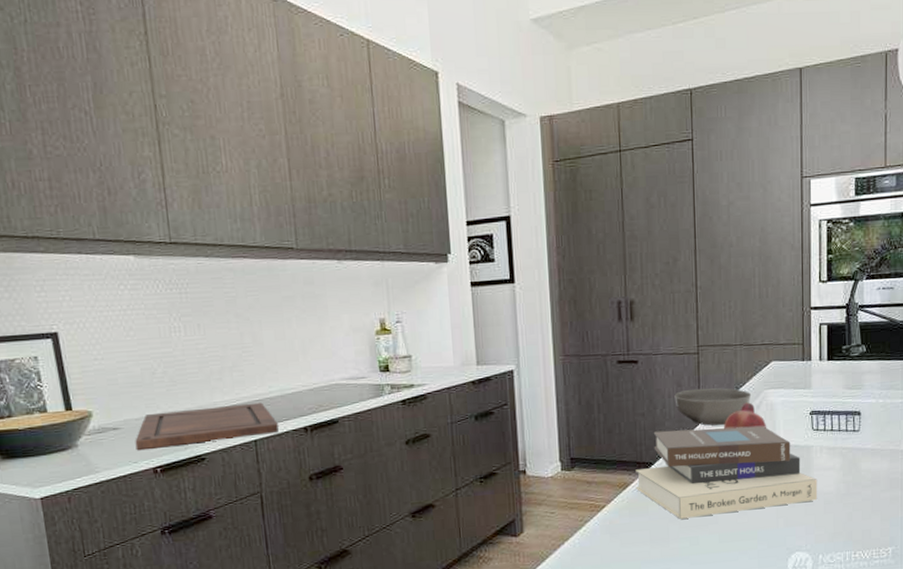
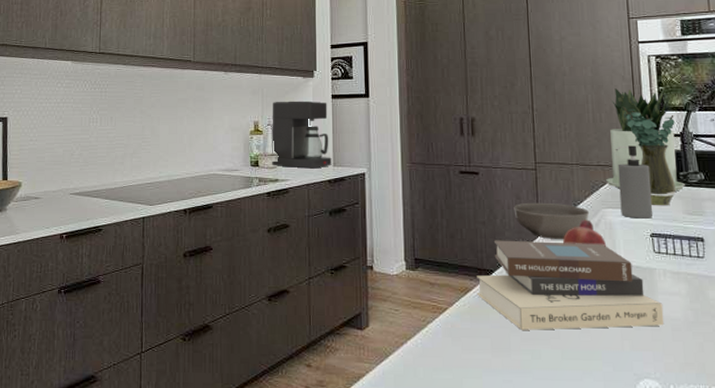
cutting board: present [135,402,279,451] -> none [50,185,163,218]
coffee maker: none [400,291,475,370] -> present [272,102,332,169]
planter: none [768,255,847,367] -> present [605,87,685,190]
soap dispenser: none [780,320,814,397] -> present [615,145,653,219]
vase: none [789,278,842,383] -> present [622,106,676,206]

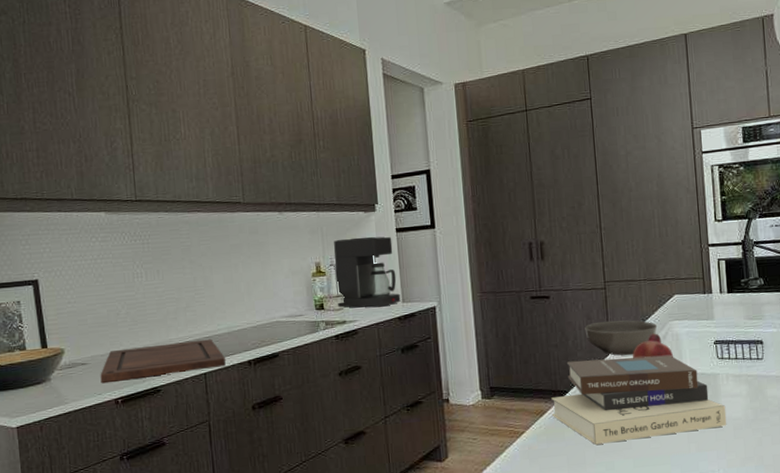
cutting board: none [50,185,163,218] -> present [100,339,226,384]
planter: present [605,87,685,190] -> none [671,196,746,300]
soap dispenser: present [615,145,653,219] -> none [681,257,716,328]
vase: present [622,106,676,206] -> none [687,218,737,314]

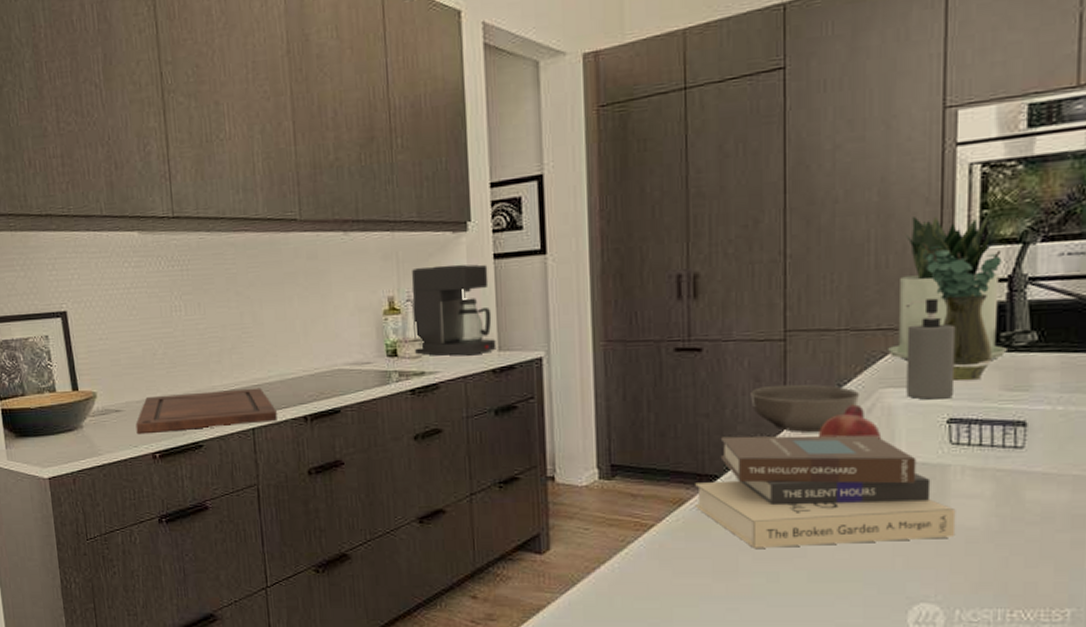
planter: none [671,196,746,300] -> present [886,209,1007,359]
soap dispenser: none [681,257,716,328] -> present [905,298,956,400]
vase: none [687,218,737,314] -> present [921,242,1002,381]

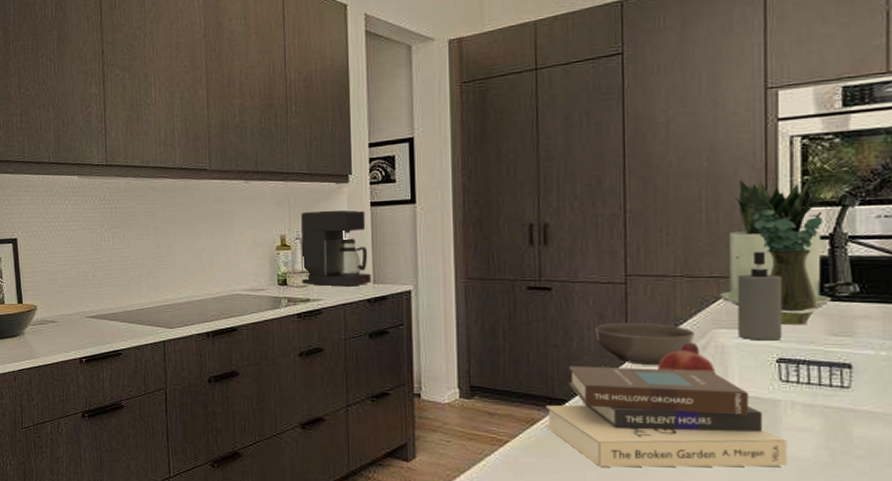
cutting board: present [135,387,277,435] -> none [67,307,184,342]

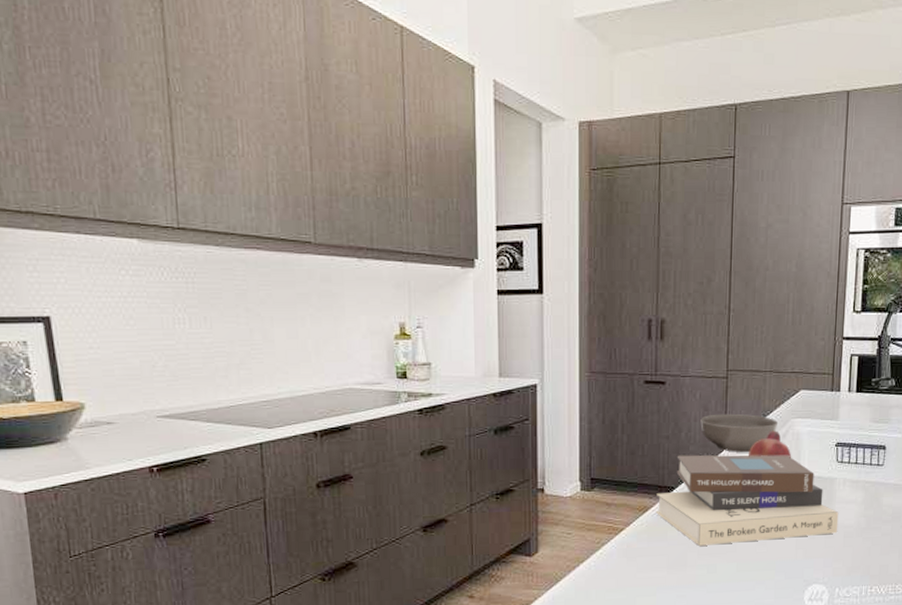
coffee maker: present [301,210,372,287] -> none [422,298,497,380]
planter: present [719,176,831,306] -> none [797,285,876,398]
soap dispenser: present [735,251,783,341] -> none [809,350,844,428]
vase: present [748,203,823,326] -> none [823,306,875,415]

